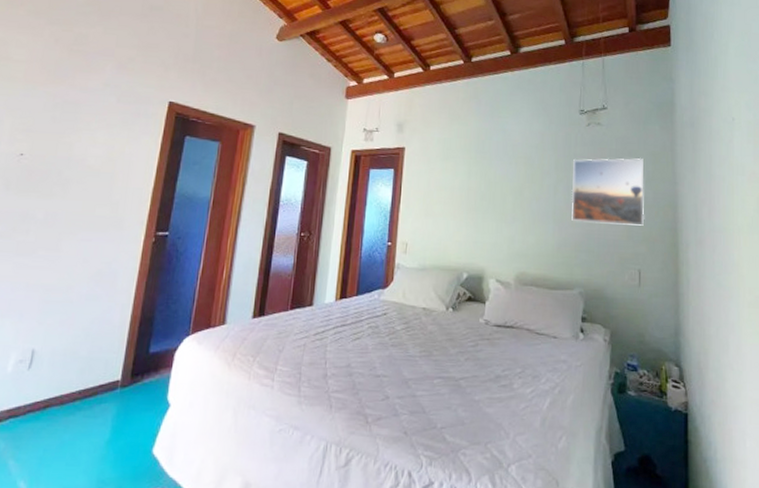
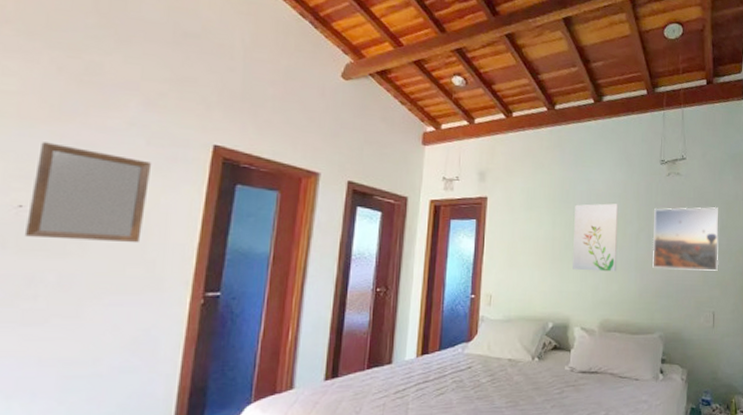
home mirror: none [22,101,121,187] -> present [24,142,152,243]
wall art: none [488,154,536,224] -> present [573,203,619,272]

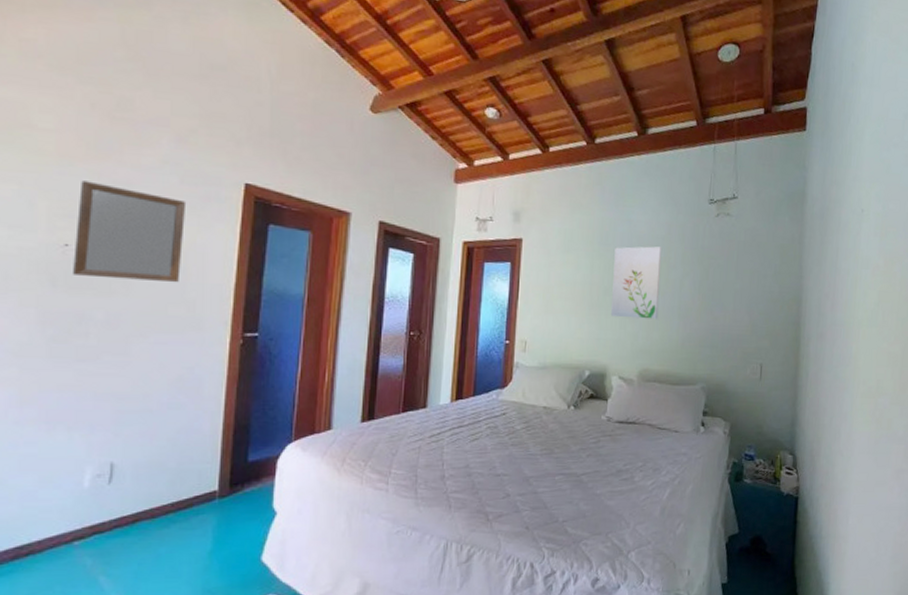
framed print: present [652,206,719,271] -> none [697,250,771,320]

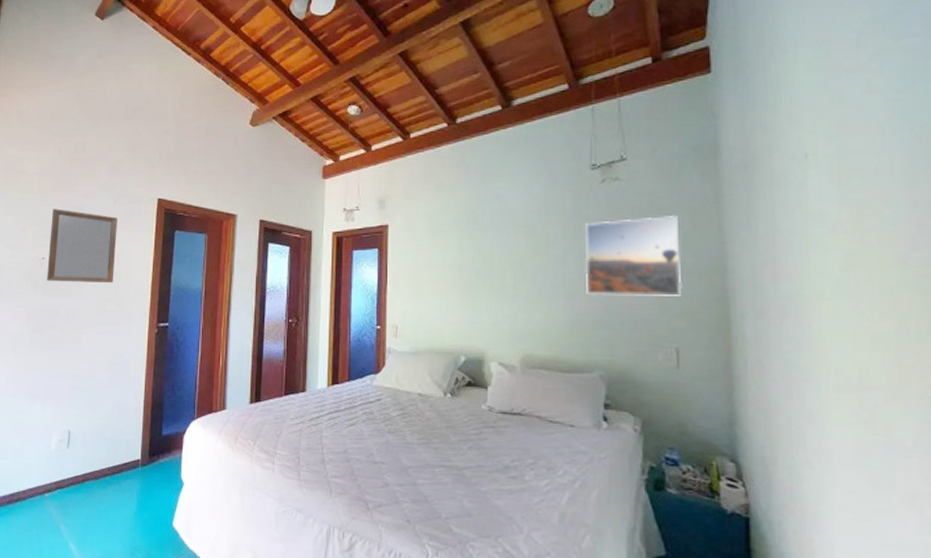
wall art: present [611,246,662,319] -> none [485,221,540,300]
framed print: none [697,250,771,320] -> present [584,214,683,296]

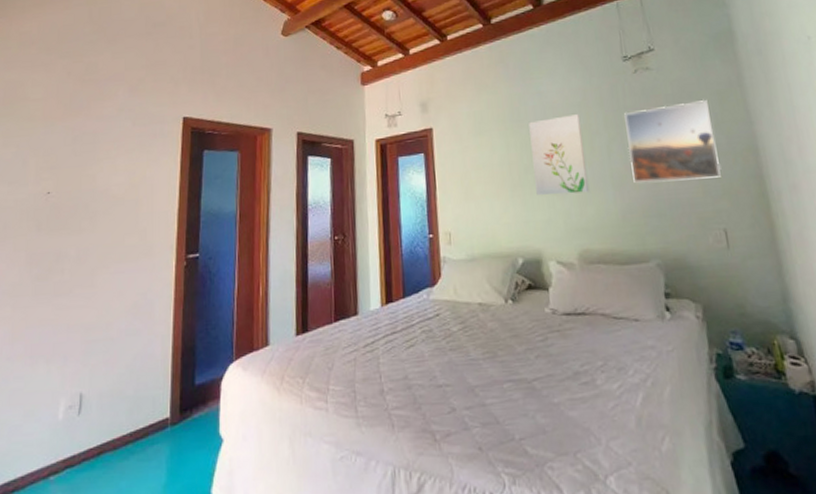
home mirror: present [46,209,118,284] -> none [52,136,138,218]
wall art: none [485,221,540,300] -> present [529,114,590,195]

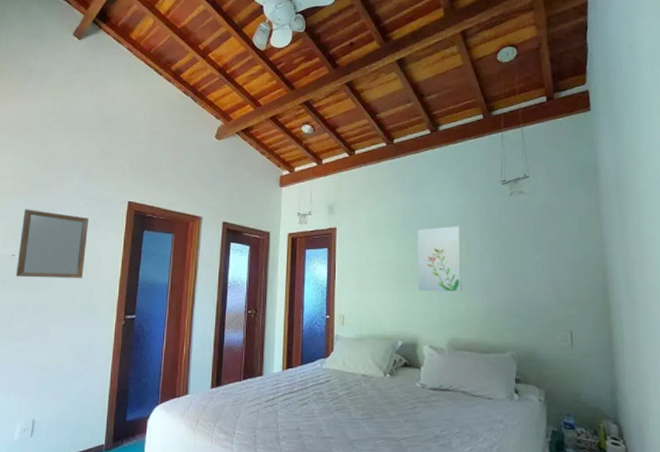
home mirror: none [52,136,138,218] -> present [15,209,89,279]
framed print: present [624,99,721,183] -> none [498,222,574,288]

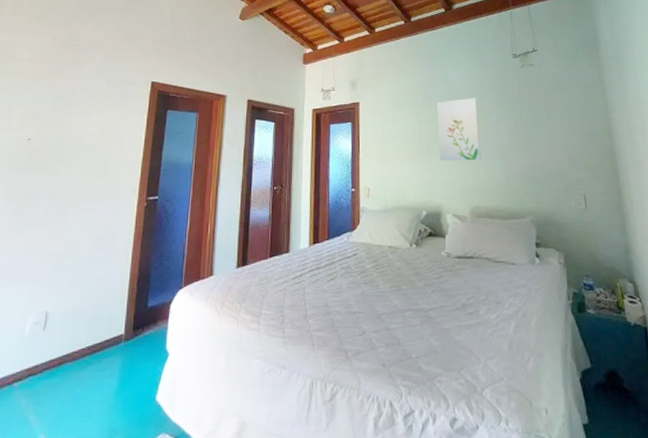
home mirror: present [15,209,89,279] -> none [31,91,111,162]

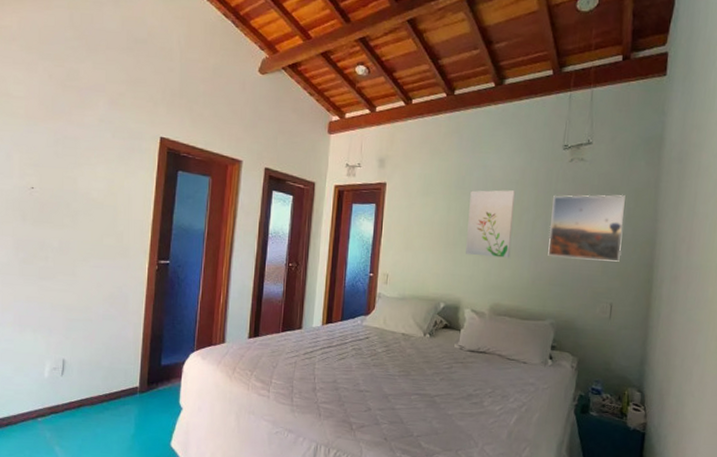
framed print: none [512,91,584,155] -> present [548,194,625,262]

